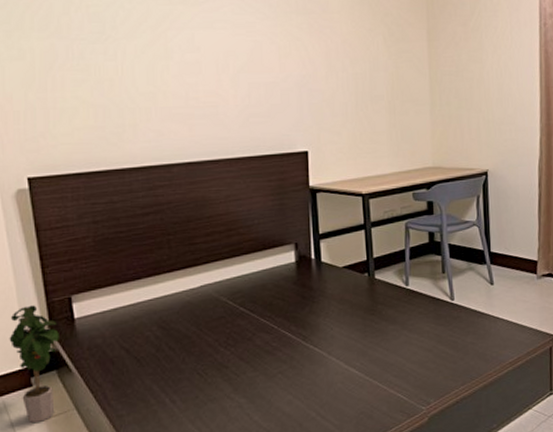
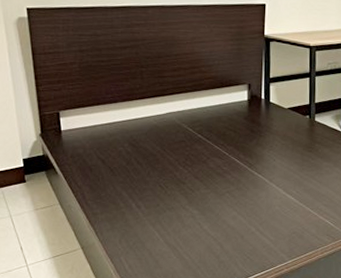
potted plant: present [9,305,59,424] -> none [8,116,48,212]

